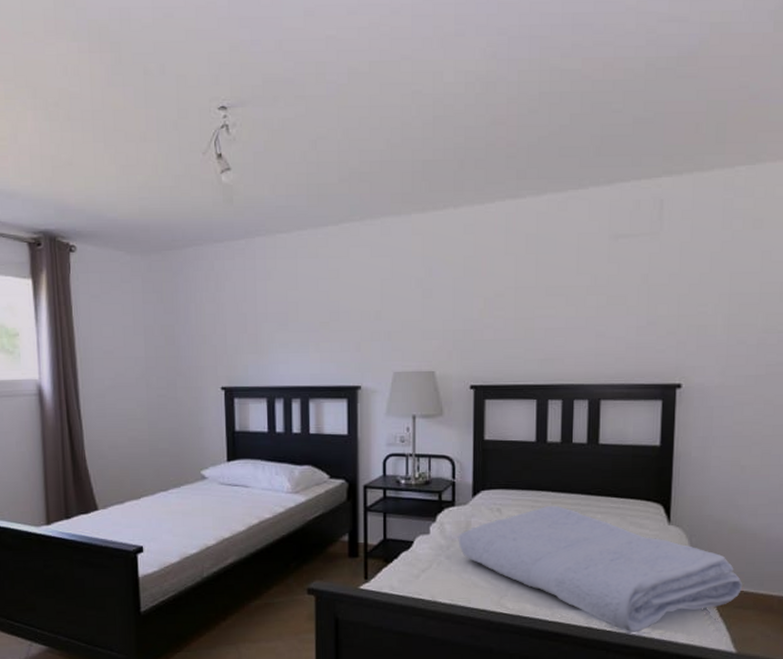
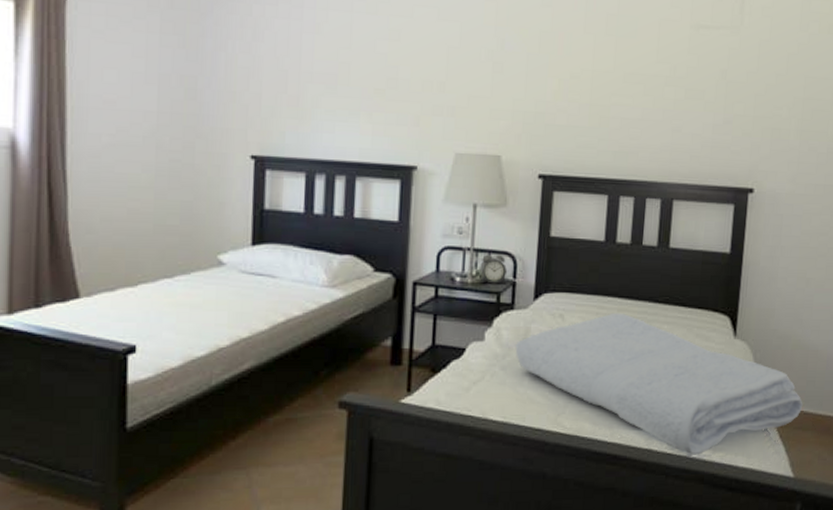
alarm clock: none [422,458,447,485] -> present [480,254,508,284]

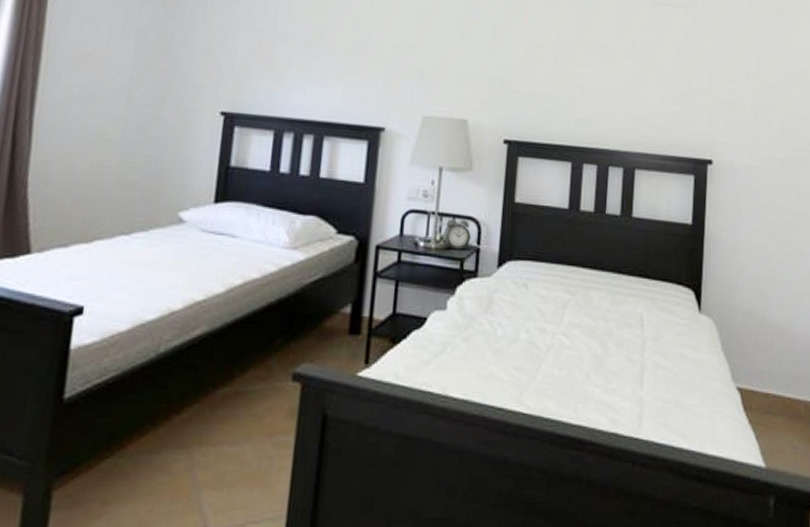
towel: present [515,312,803,454] -> none [477,283,771,439]

